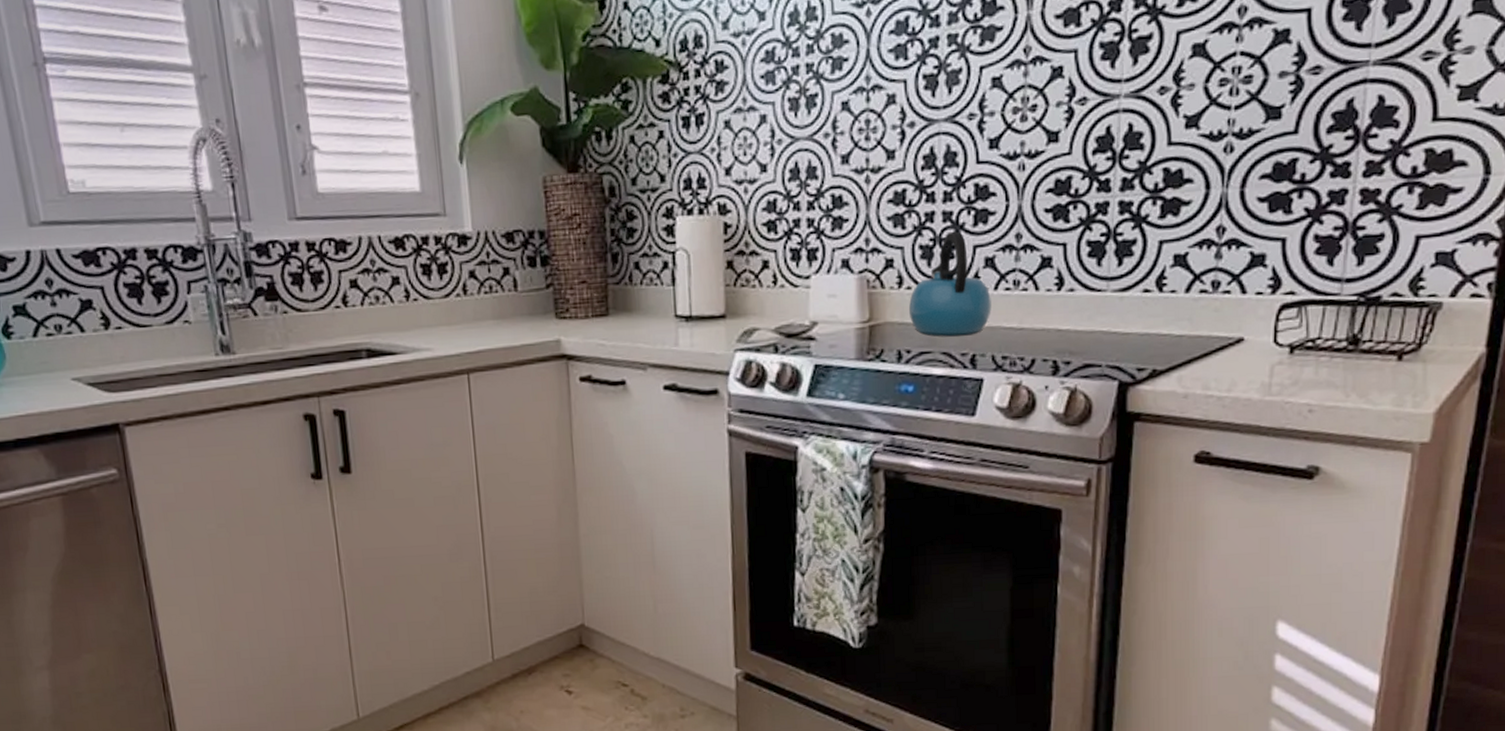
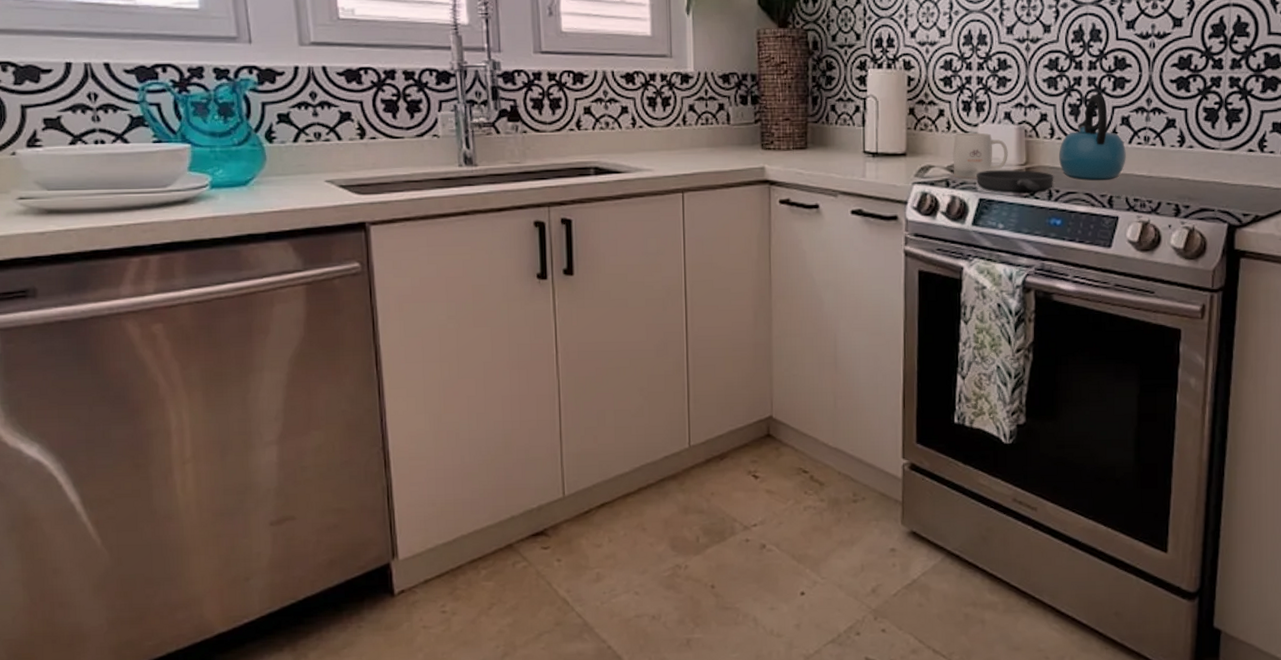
mug: none [781,286,848,343] -> present [953,132,1008,180]
frying pan: none [810,328,904,358] -> present [976,169,1054,194]

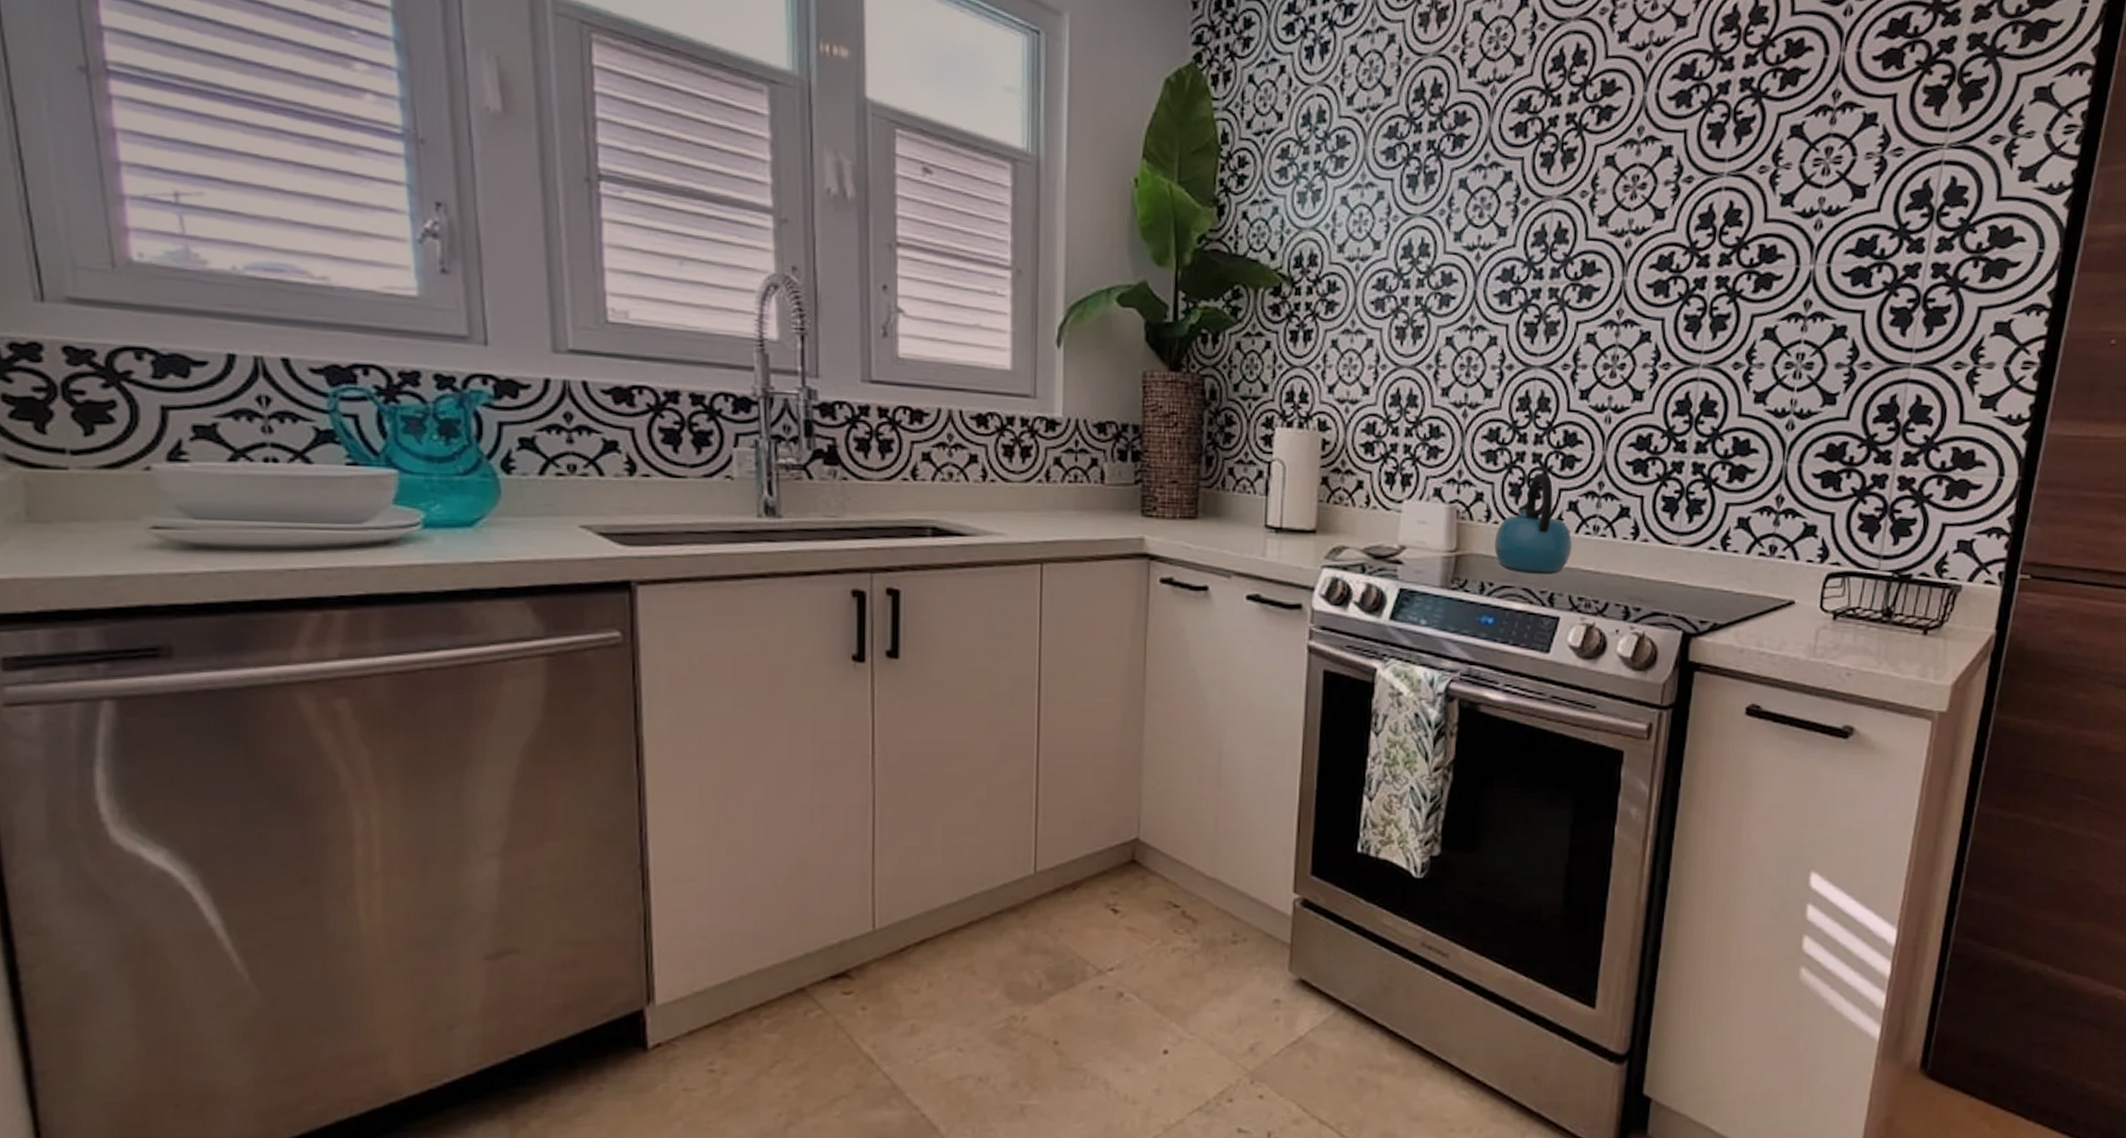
mug: present [953,132,1008,180] -> none [1370,509,1436,566]
frying pan: present [976,169,1054,194] -> none [1397,555,1488,587]

